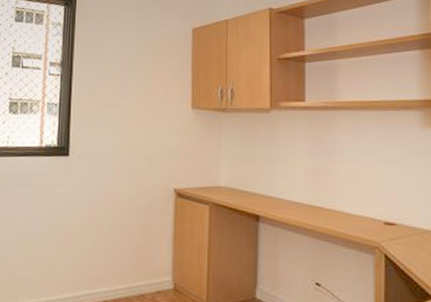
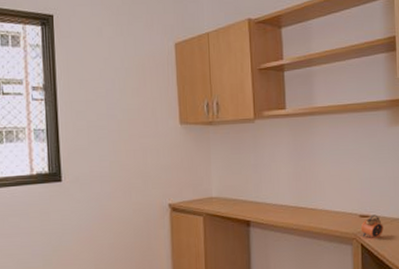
alarm clock: none [385,223,412,250] -> present [360,214,384,238]

